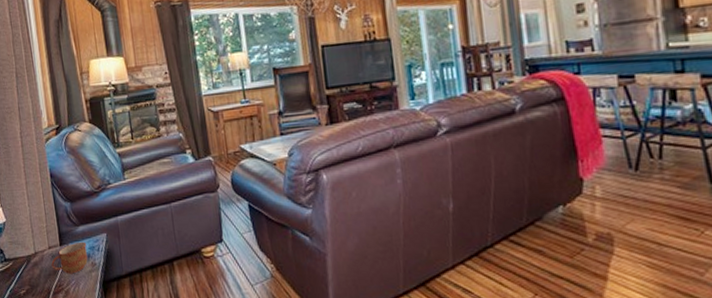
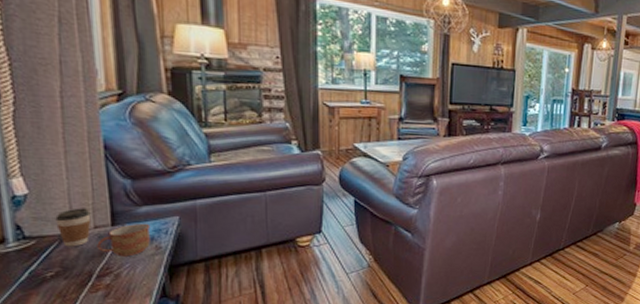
coffee cup: none [23,231,47,267] -> present [55,208,91,247]

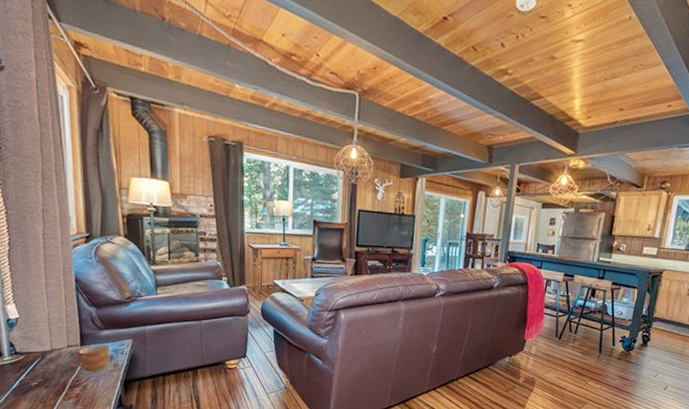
coffee cup: present [55,208,91,247] -> none [38,330,65,362]

